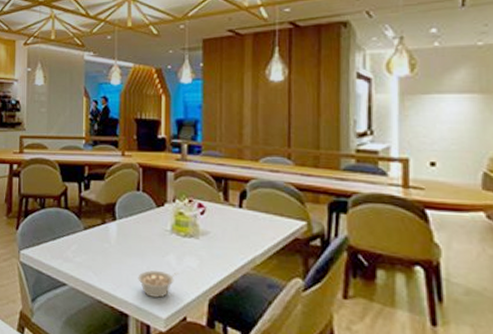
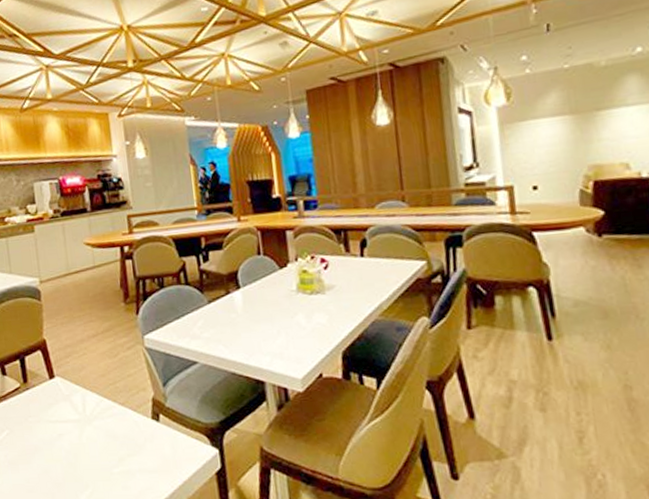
legume: present [138,270,180,298] -> none [269,330,310,360]

